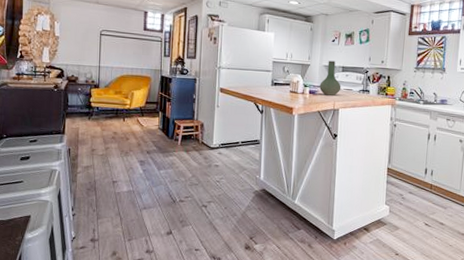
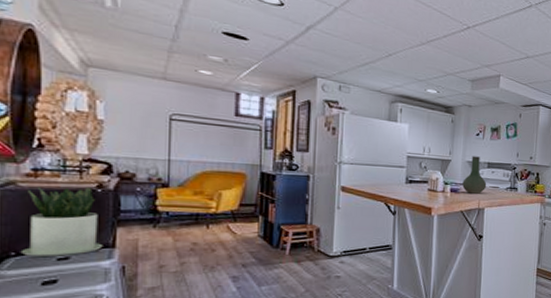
planter: none [9,87,57,140] -> present [20,187,103,258]

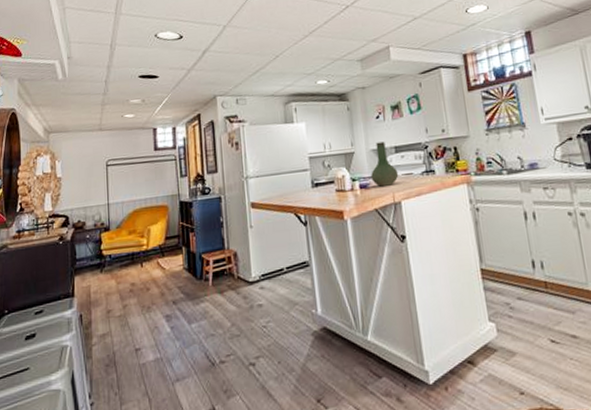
planter: present [20,187,103,258] -> none [11,241,66,314]

